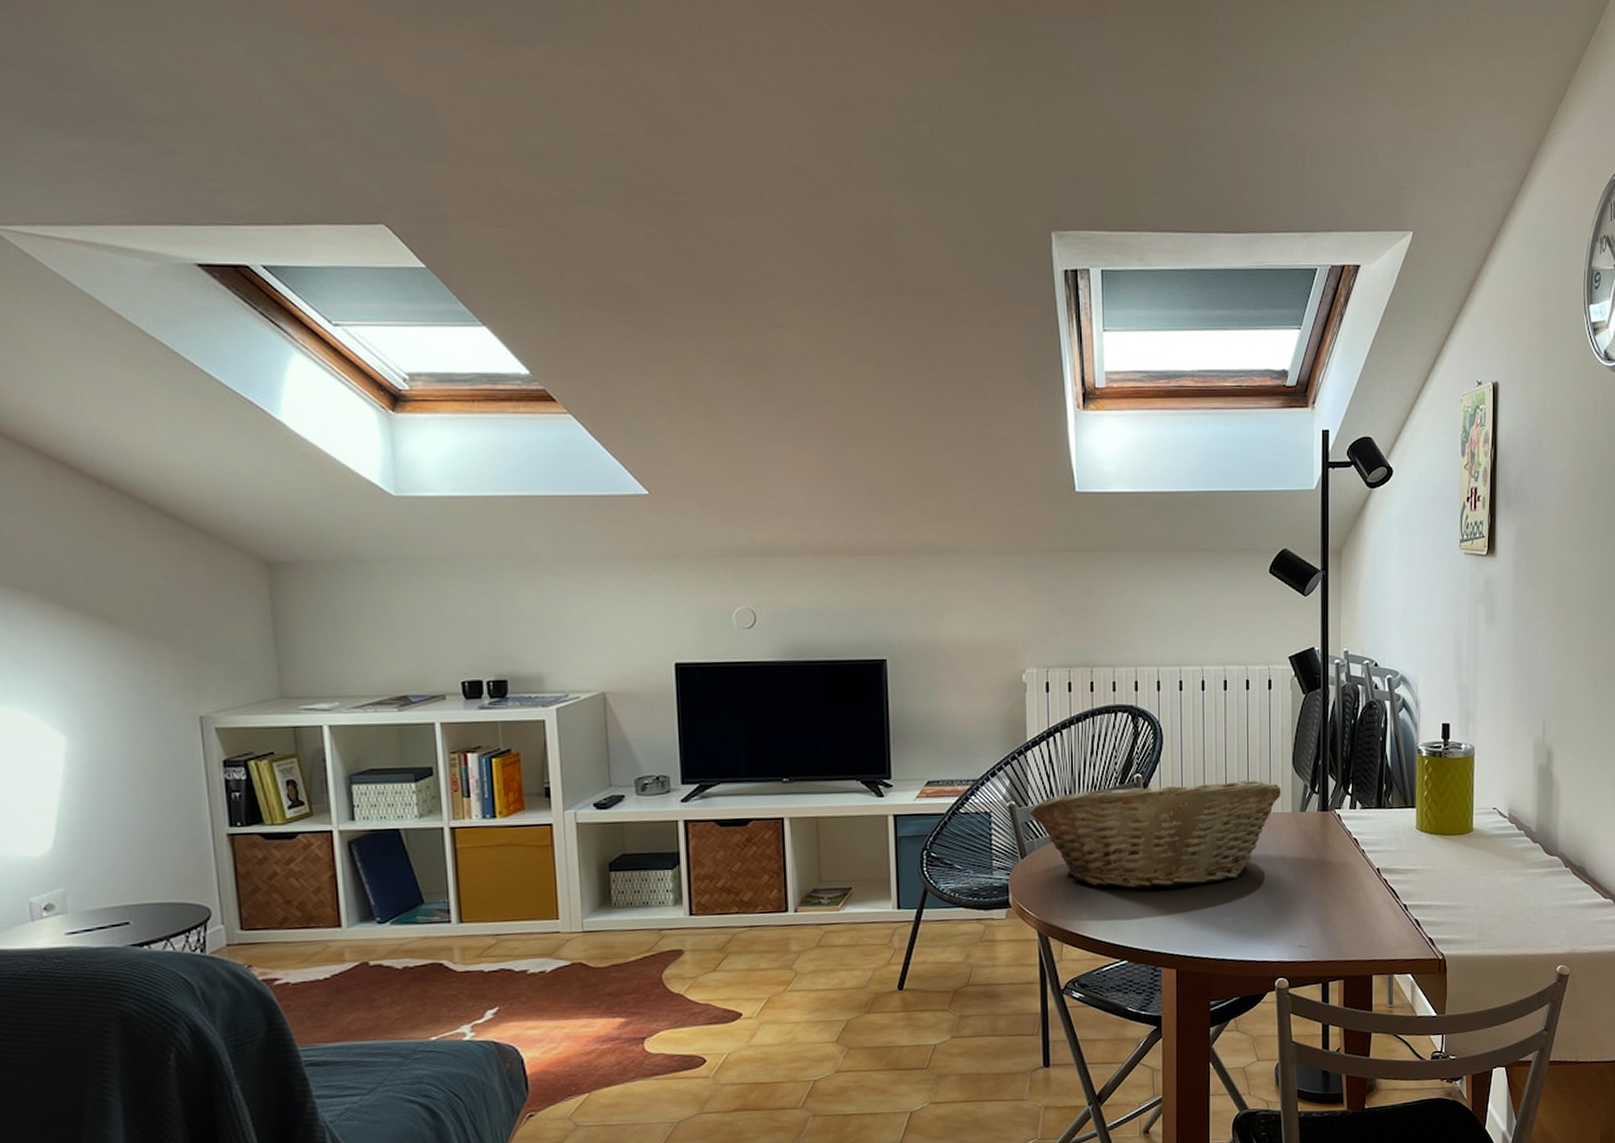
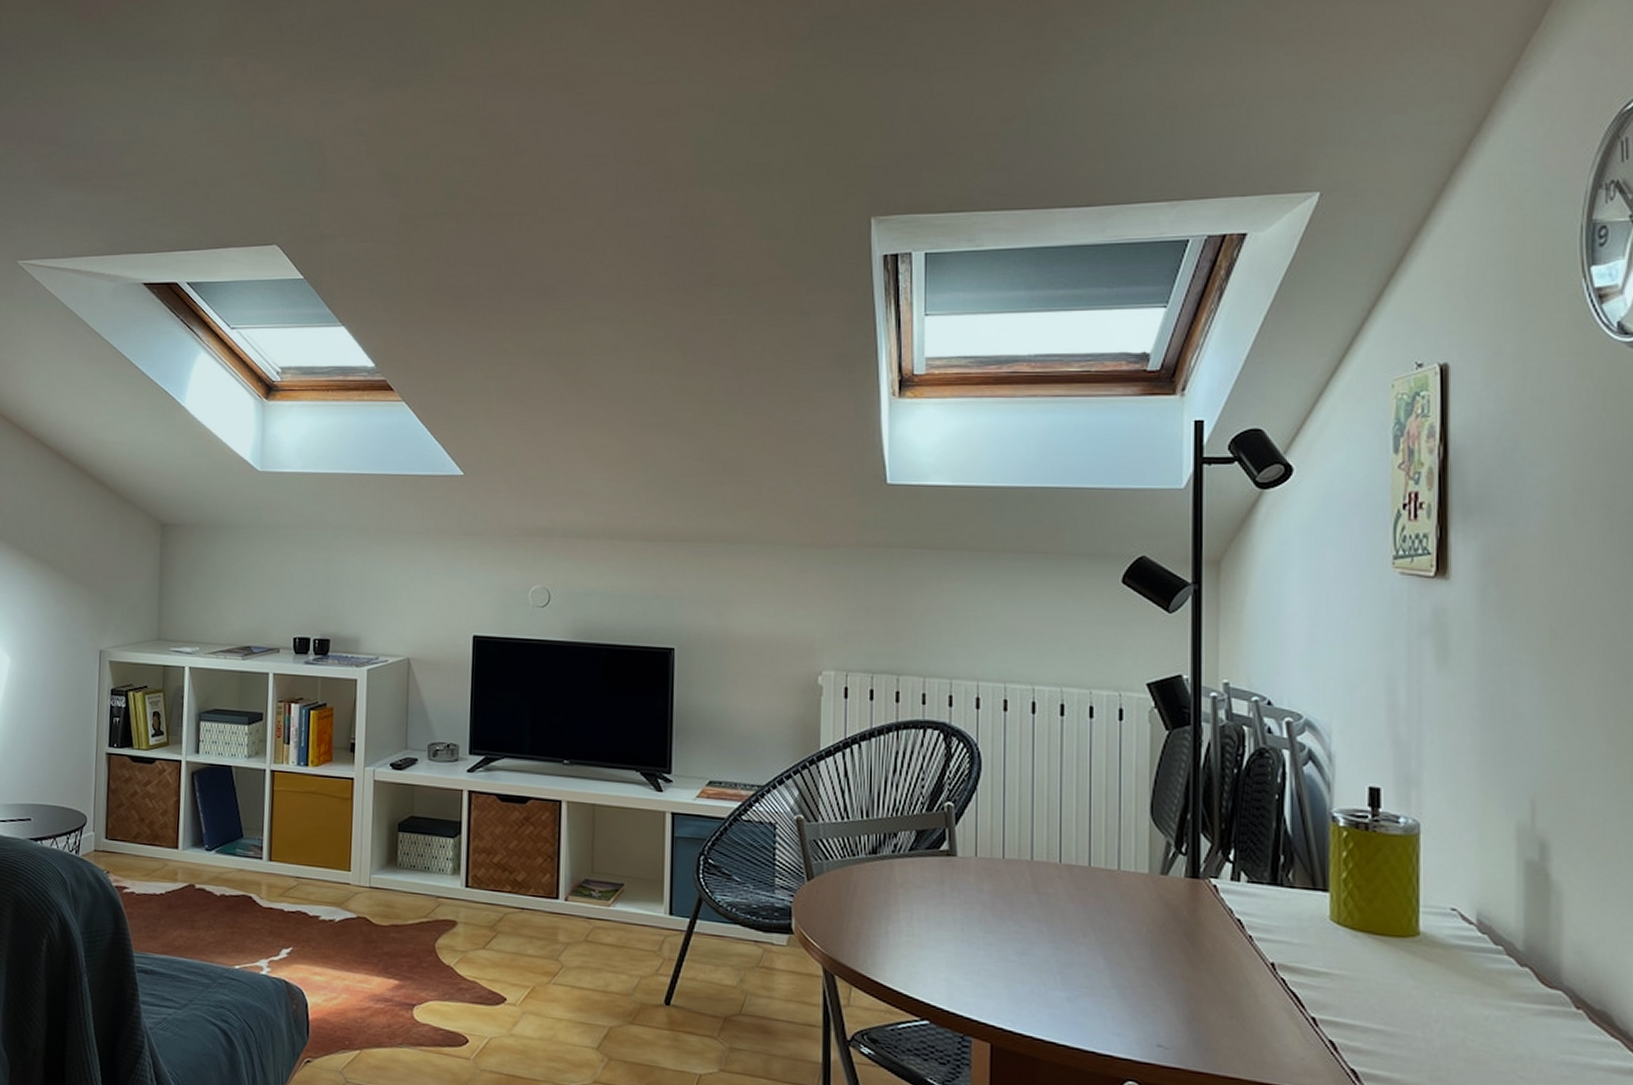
fruit basket: present [1029,777,1282,890] -> none [819,807,1135,946]

